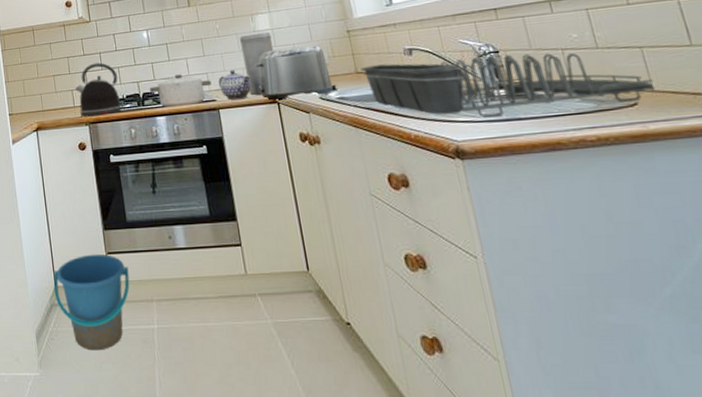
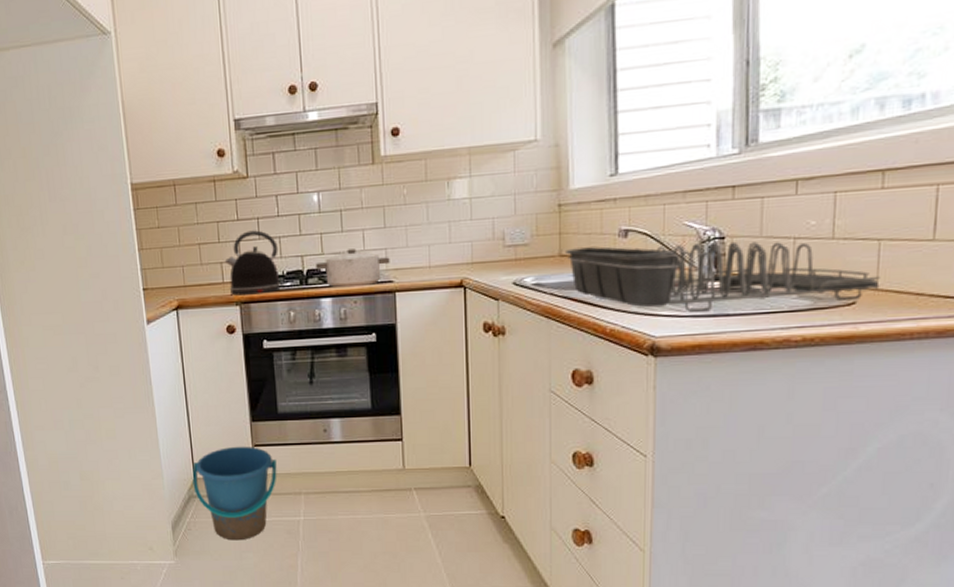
teapot: present [218,70,251,100] -> none [398,246,436,281]
canister: present [240,33,274,96] -> none [430,202,469,278]
toaster: present [255,44,339,101] -> none [444,219,536,284]

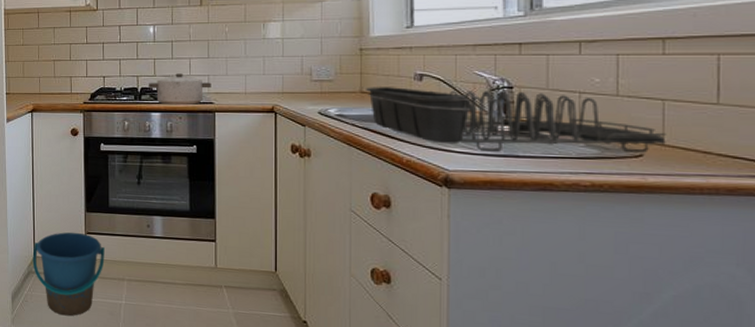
kettle: present [224,230,283,296] -> none [73,53,121,105]

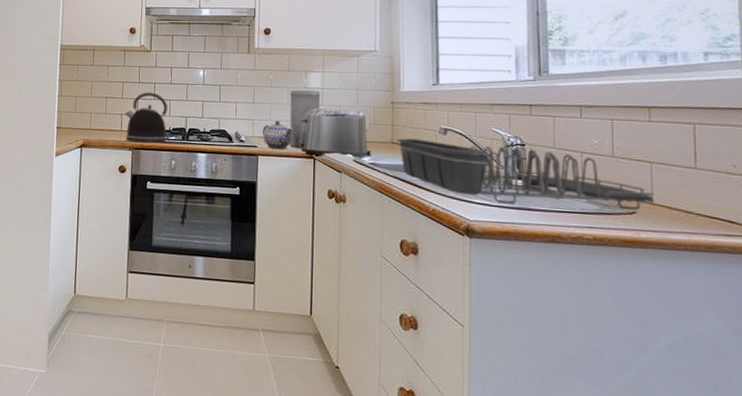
bucket: present [32,232,105,316] -> none [72,270,146,358]
kettle: none [73,53,121,105] -> present [124,92,169,144]
cooking pot: present [148,73,211,106] -> none [195,116,256,148]
teapot: none [218,75,252,104] -> present [262,120,293,149]
canister: none [247,42,281,103] -> present [289,90,321,149]
toaster: none [258,59,339,110] -> present [299,108,373,158]

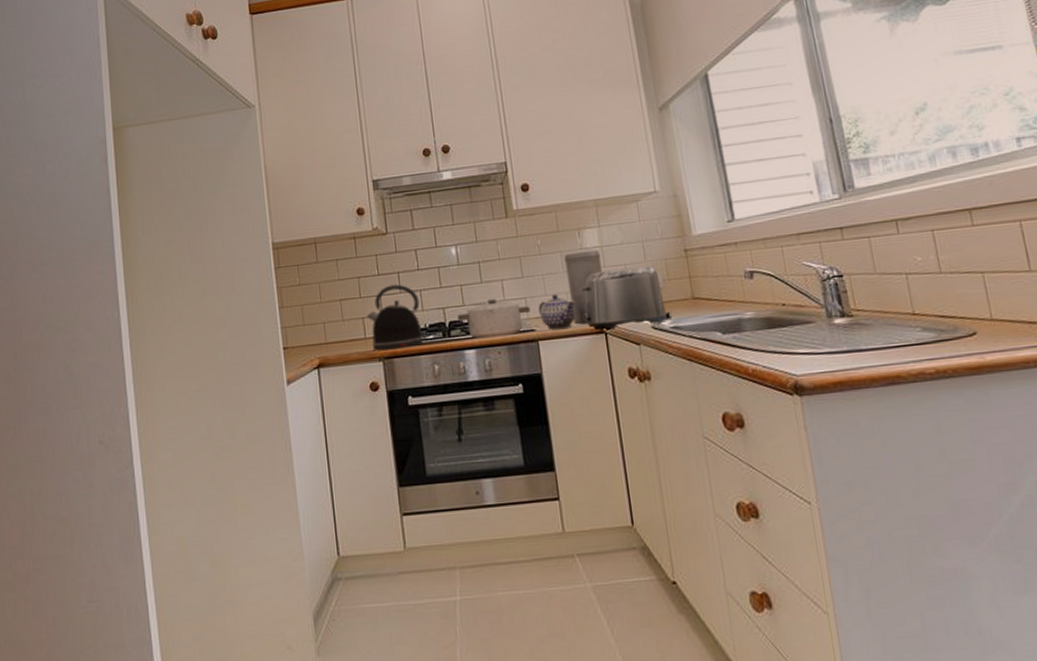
cooking pot: none [195,116,256,148] -> present [456,299,530,339]
dish rack: present [397,138,655,210] -> none [698,278,994,349]

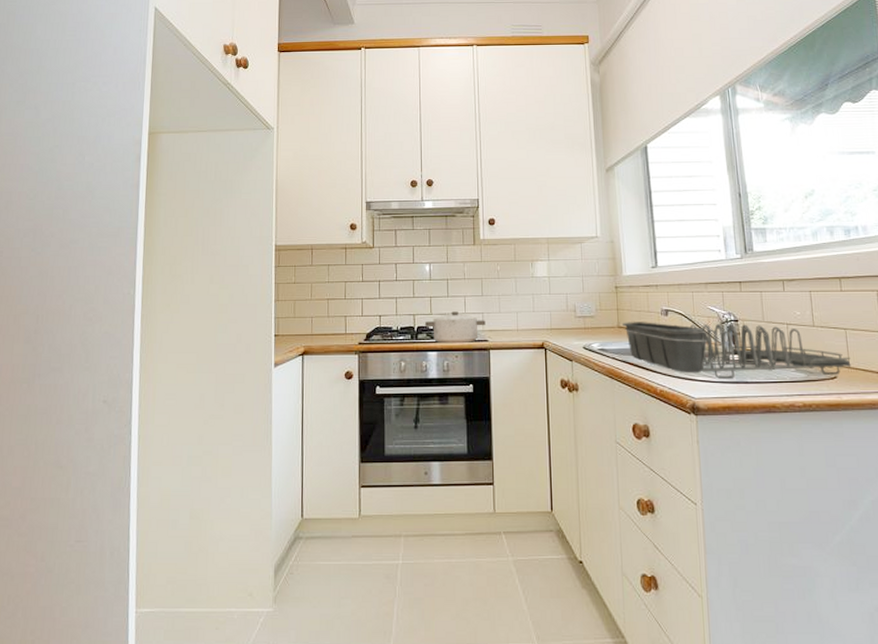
kettle: present [366,284,426,351] -> none [348,291,397,345]
teapot: present [538,294,575,329] -> none [492,312,523,341]
canister: present [564,251,603,325] -> none [518,280,548,340]
toaster: present [580,265,673,331] -> none [529,296,601,346]
dish rack: none [698,278,994,349] -> present [623,322,851,379]

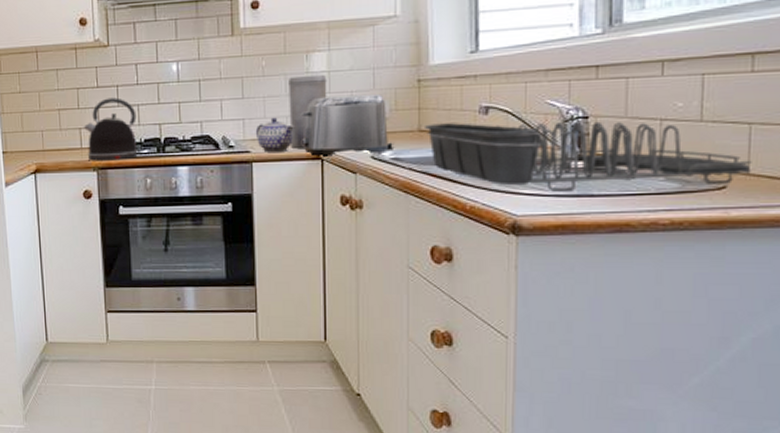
kettle: none [348,291,397,345] -> present [83,97,141,161]
cooking pot: present [424,311,486,344] -> none [172,118,247,157]
teapot: none [492,312,523,341] -> present [255,117,294,152]
canister: none [518,280,548,340] -> present [289,75,327,150]
toaster: none [529,296,601,346] -> present [302,93,395,157]

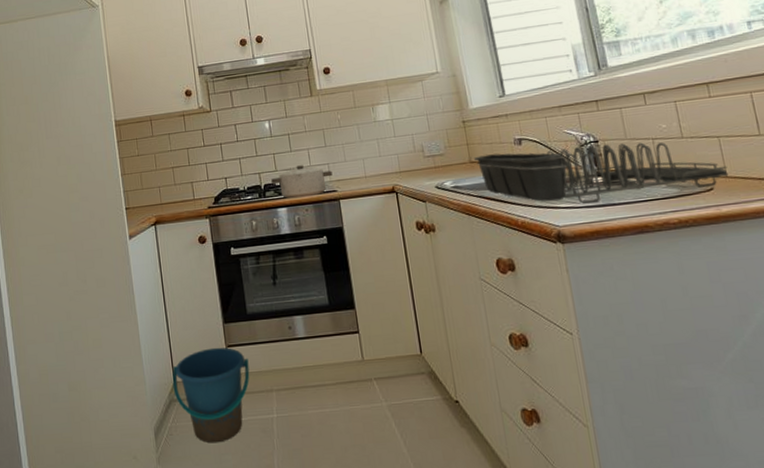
bucket: none [44,311,130,407] -> present [172,347,250,443]
kettle: present [83,97,141,161] -> none [194,153,245,210]
cooking pot: none [172,118,247,157] -> present [270,165,333,199]
teapot: present [255,117,294,152] -> none [339,160,371,190]
canister: present [289,75,327,150] -> none [361,123,394,186]
toaster: present [302,93,395,157] -> none [375,134,453,190]

